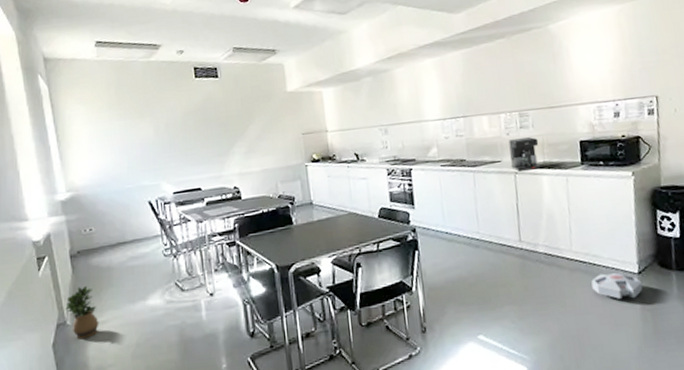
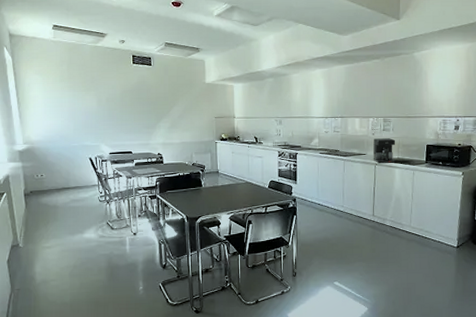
potted plant: present [65,285,99,340] -> none [19,218,45,259]
robot vacuum: present [591,272,643,299] -> none [422,245,459,265]

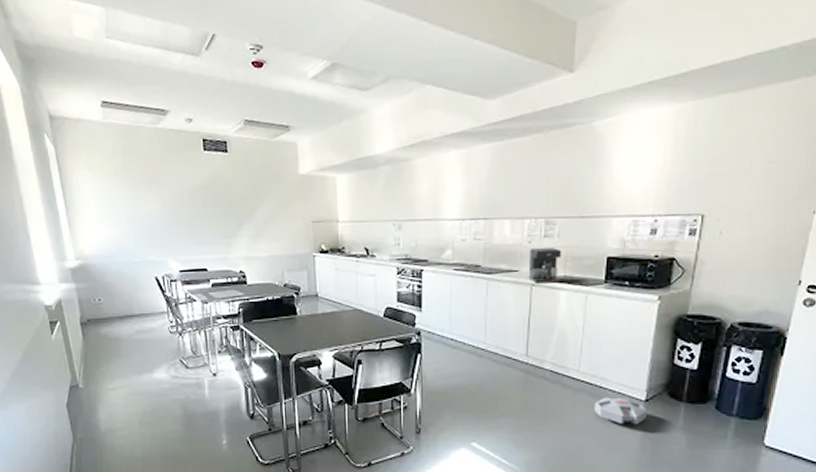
robot vacuum: none [422,245,459,265] -> present [594,397,648,425]

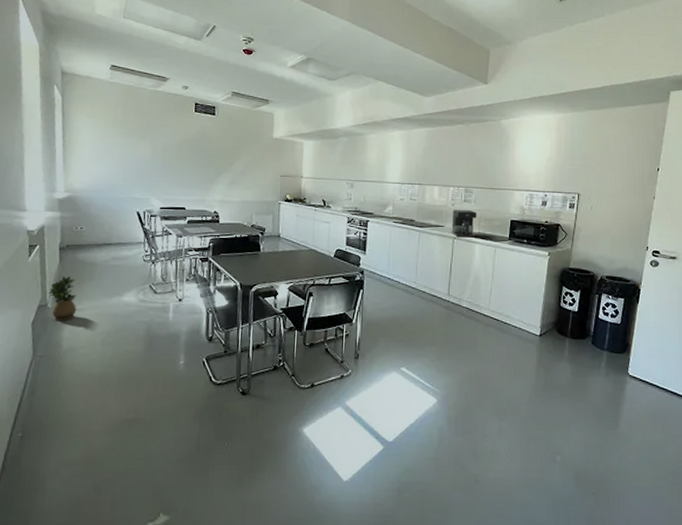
potted plant: none [77,353,109,403] -> present [48,275,77,322]
robot vacuum: present [594,397,648,425] -> none [501,331,542,356]

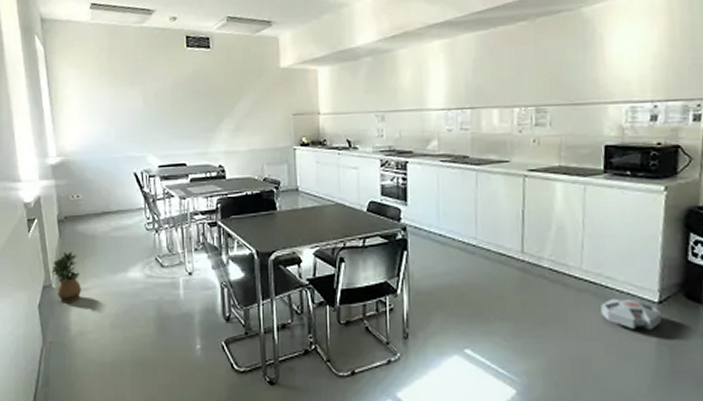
coffee maker: present [451,210,477,239] -> none [520,137,557,176]
robot vacuum: none [501,331,542,356] -> present [601,298,663,331]

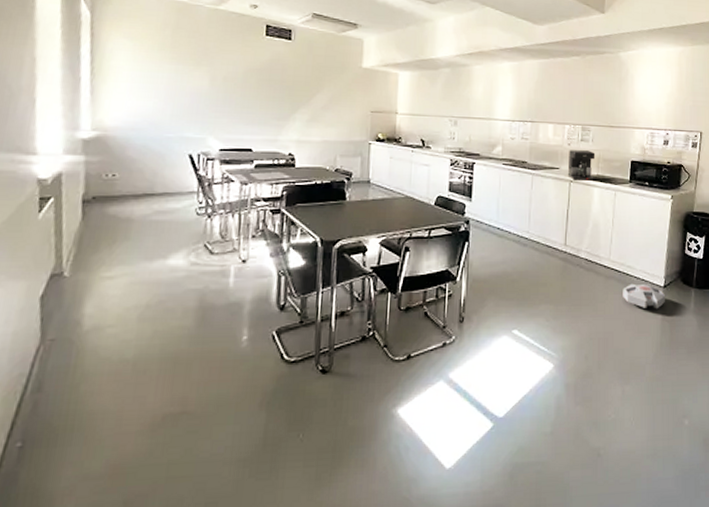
potted plant: present [51,251,82,303] -> none [65,235,105,294]
coffee maker: none [520,137,557,176] -> present [567,150,596,182]

